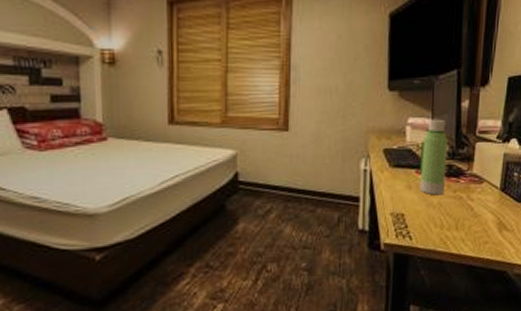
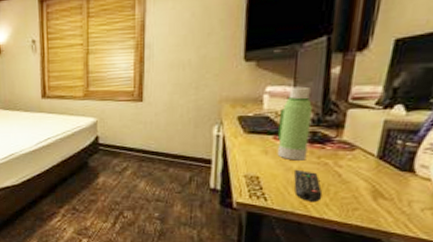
remote control: none [434,204,459,239] -> present [293,169,323,203]

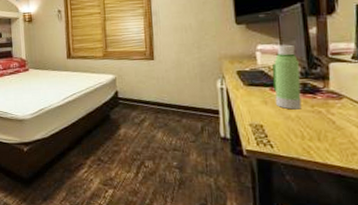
remote control: present [293,169,323,203] -> none [292,117,322,149]

